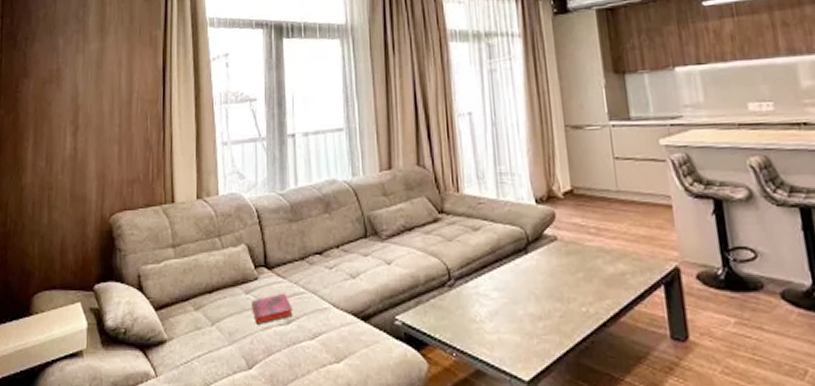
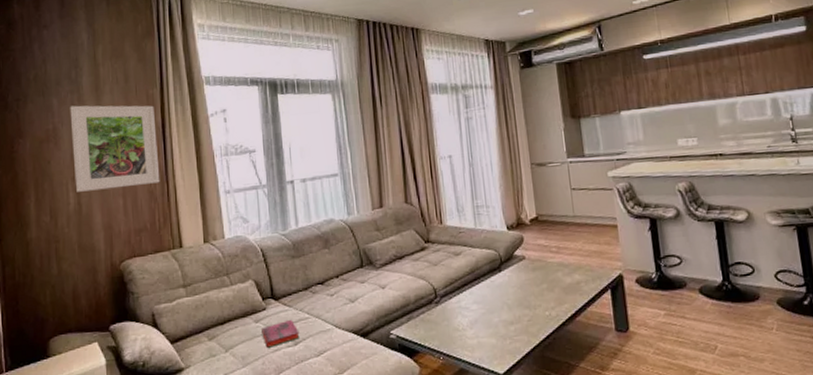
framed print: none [73,45,157,137] -> present [70,105,160,192]

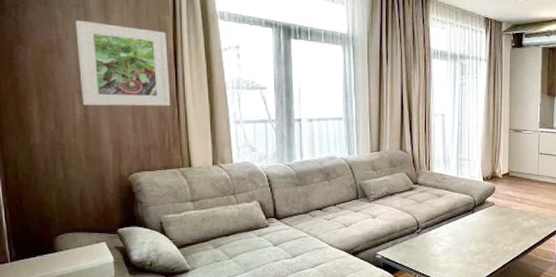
hardback book: present [261,319,300,348] -> none [264,236,298,258]

